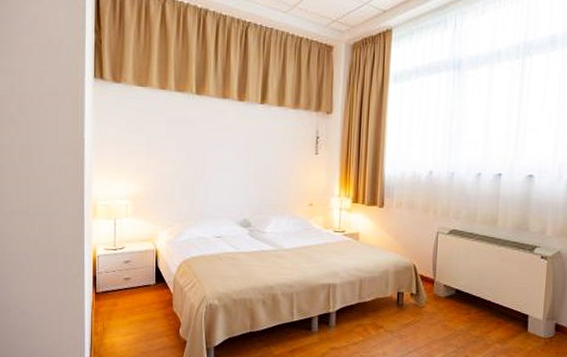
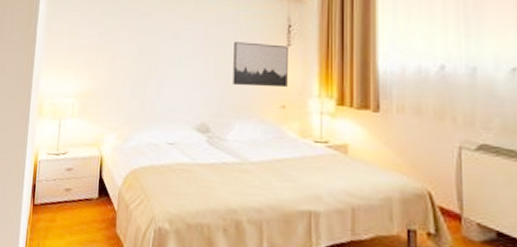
wall art: none [270,150,316,189] -> present [233,42,288,88]

